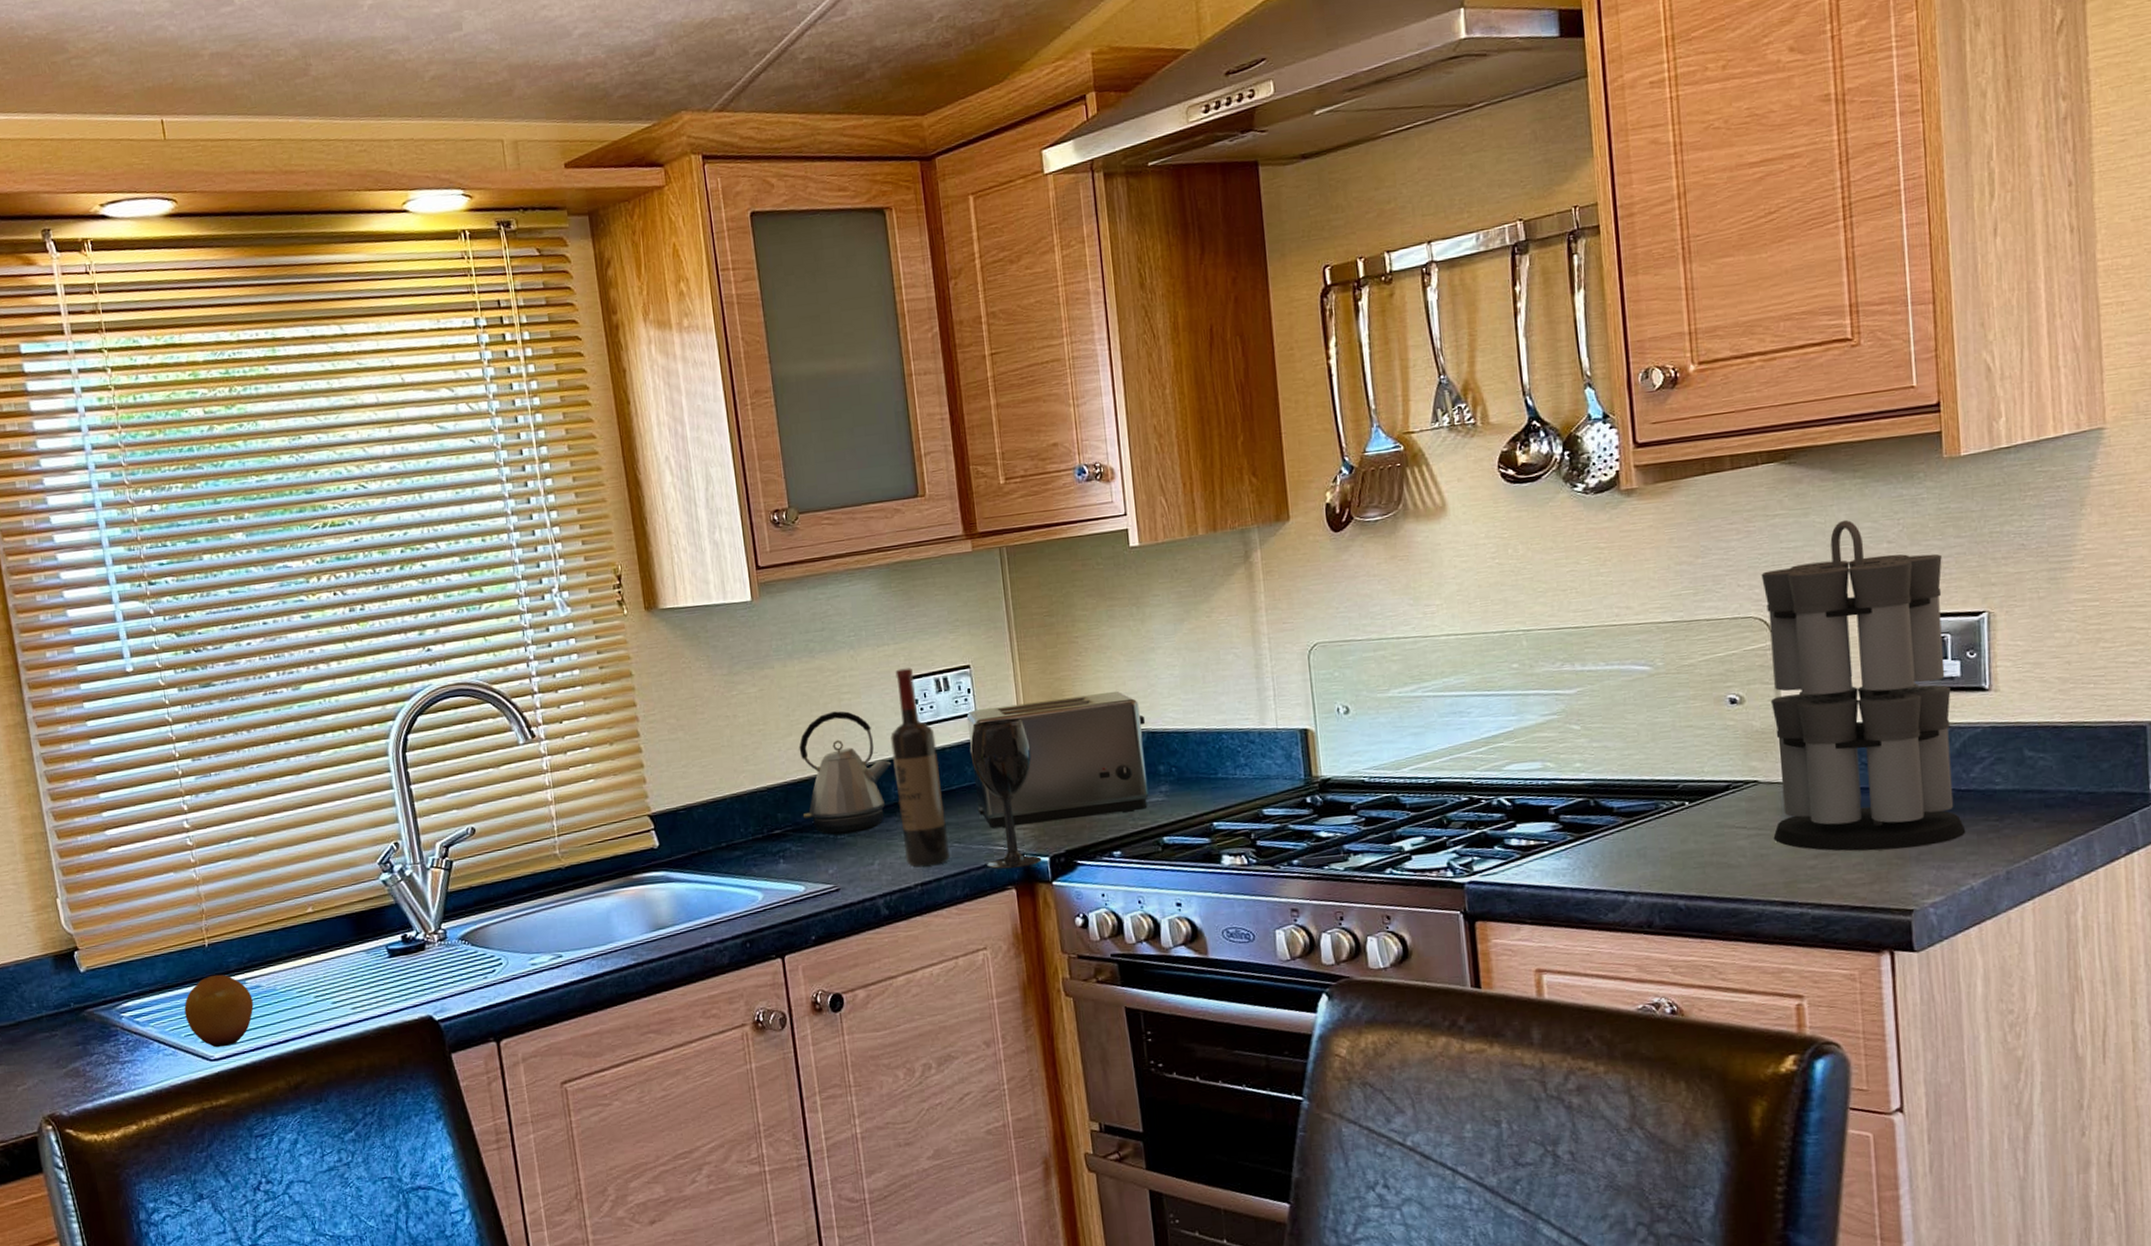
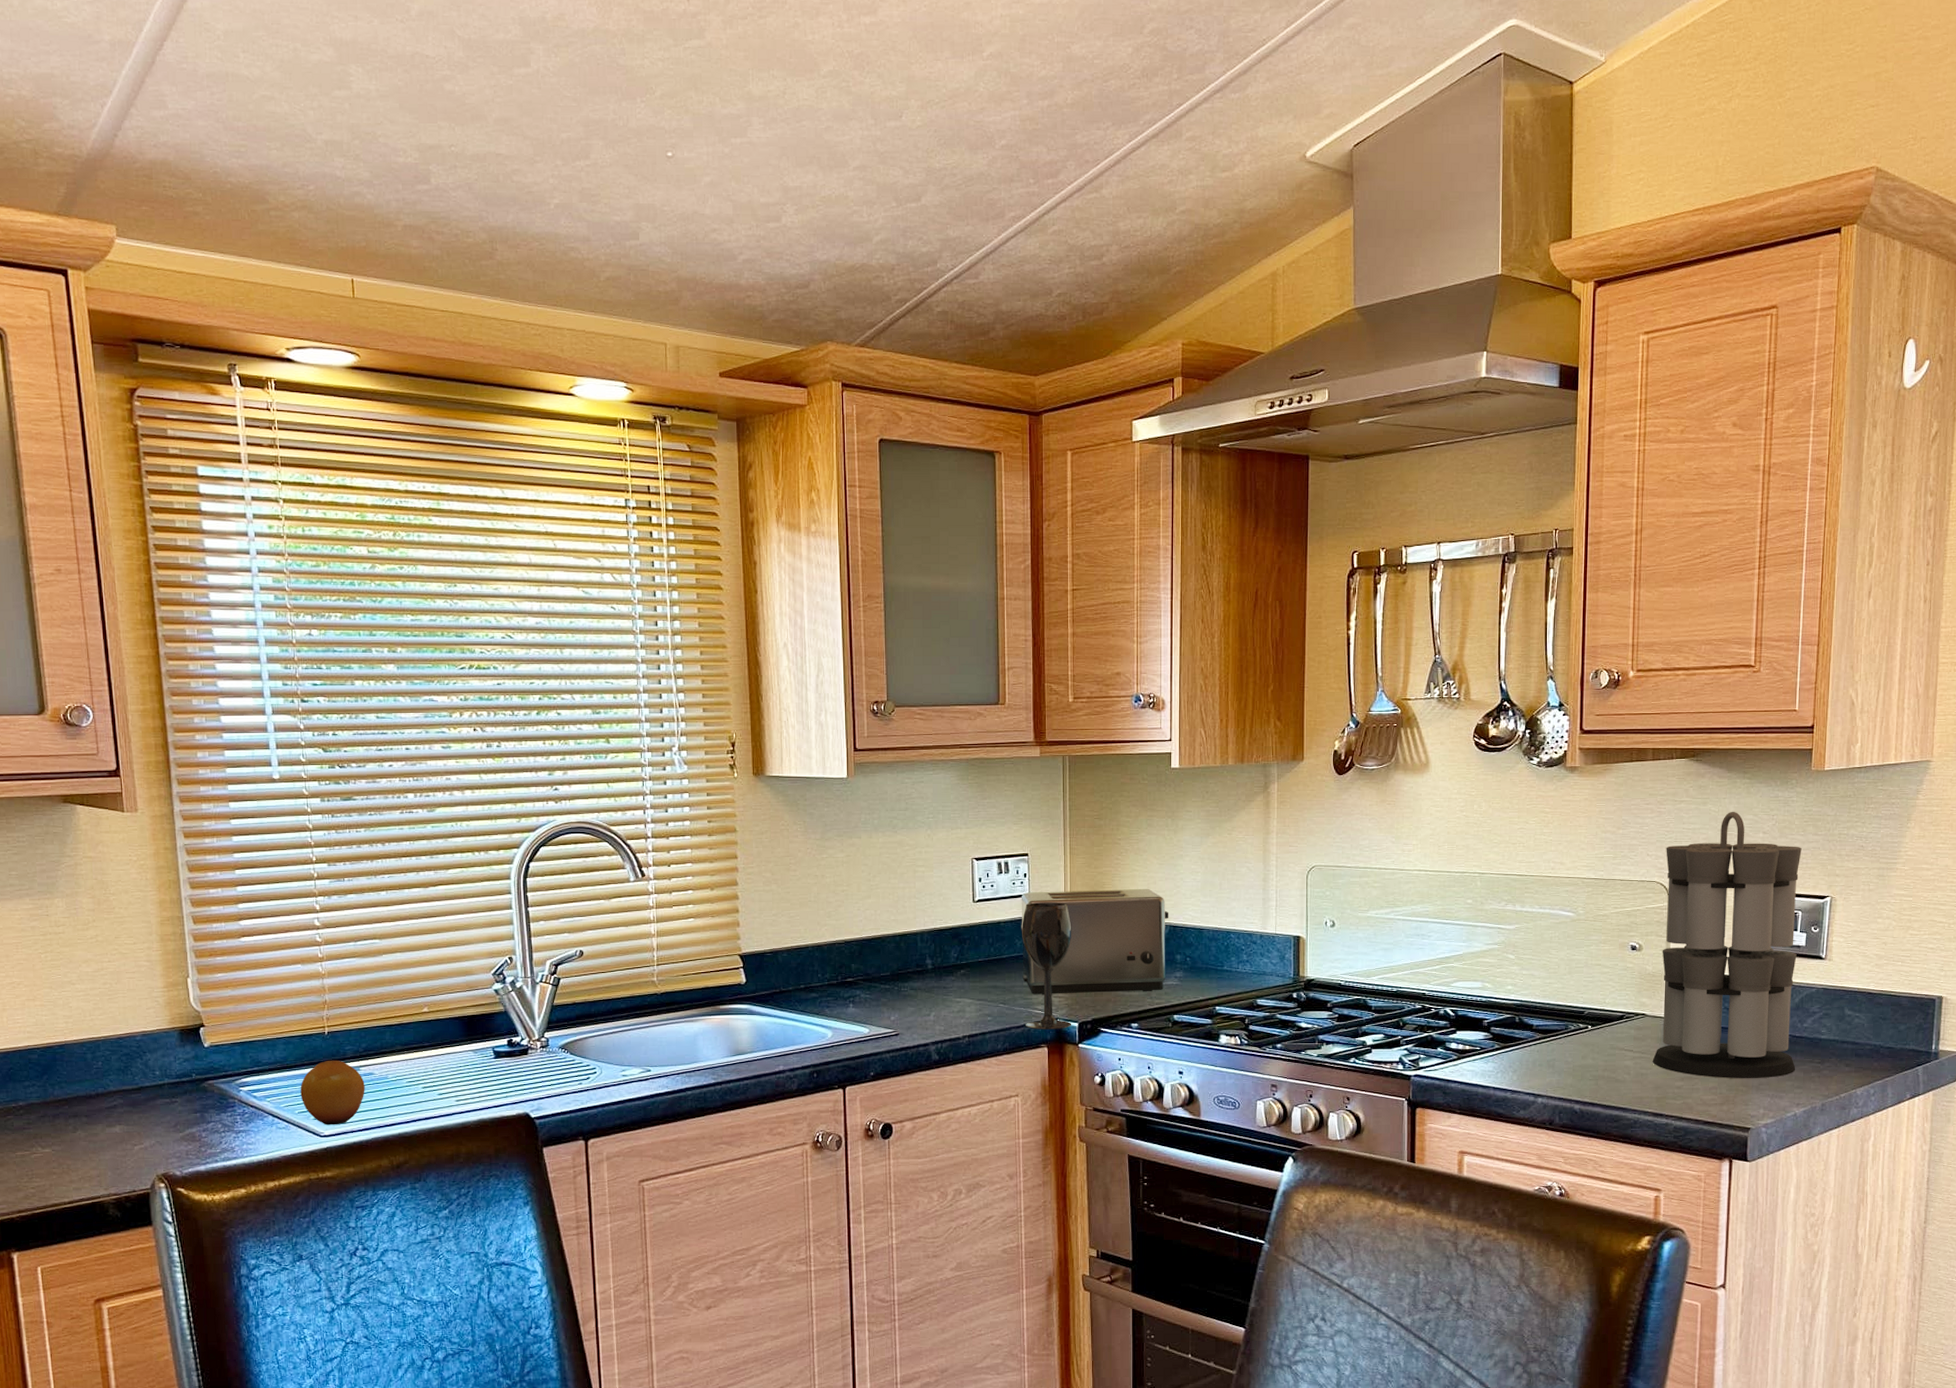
kettle: present [799,711,891,835] -> none [873,881,953,987]
wine bottle: present [890,667,950,866] -> none [955,850,996,1021]

